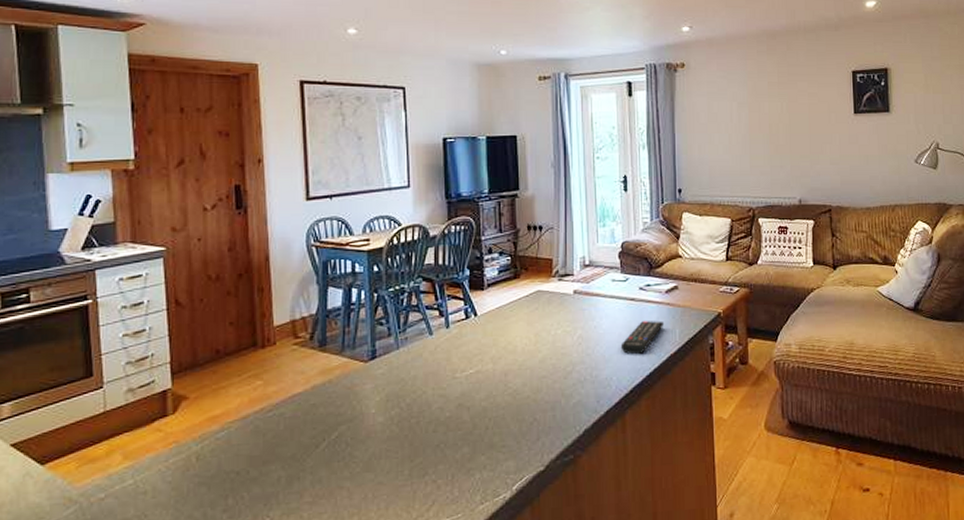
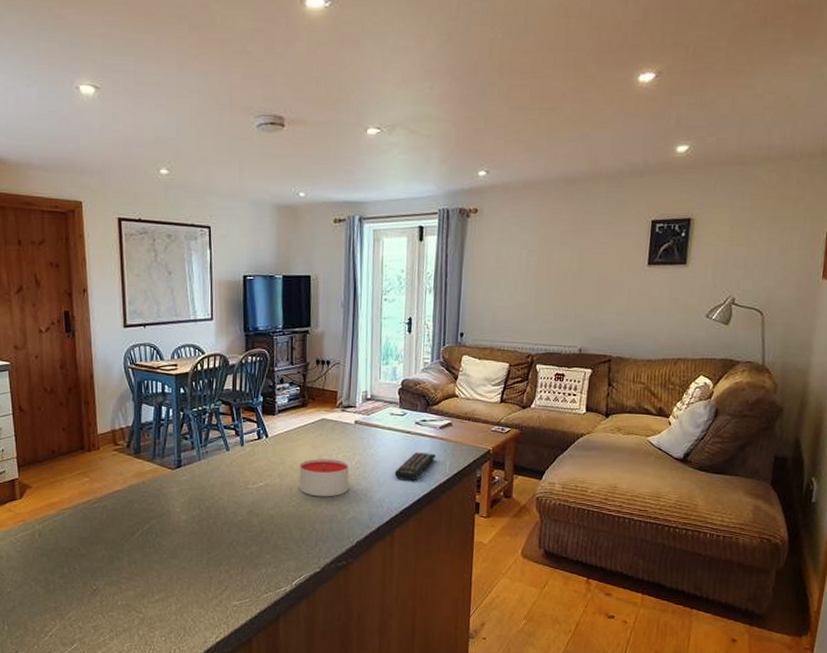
candle: none [514,336,571,381] -> present [299,459,349,497]

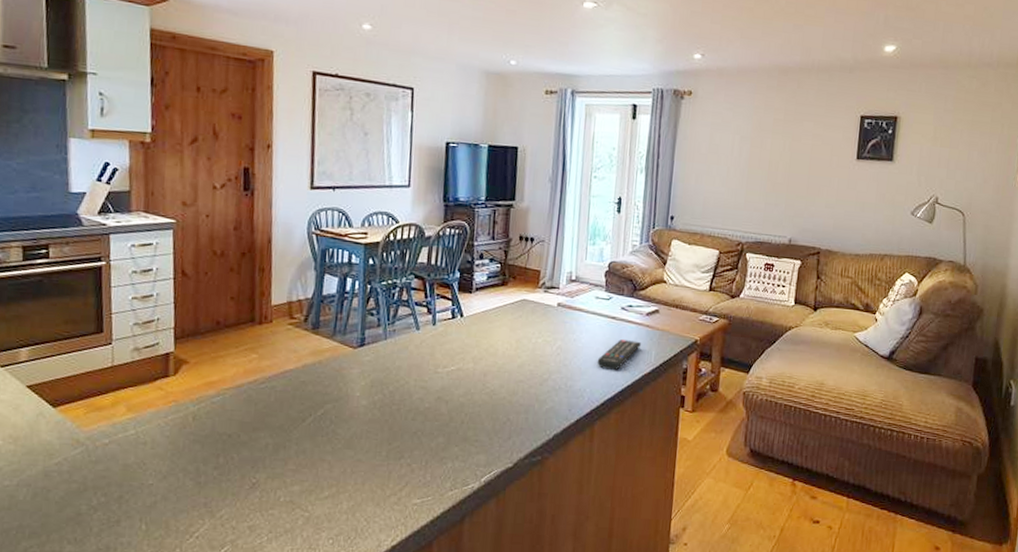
candle: present [299,459,349,497] -> none [494,342,550,385]

